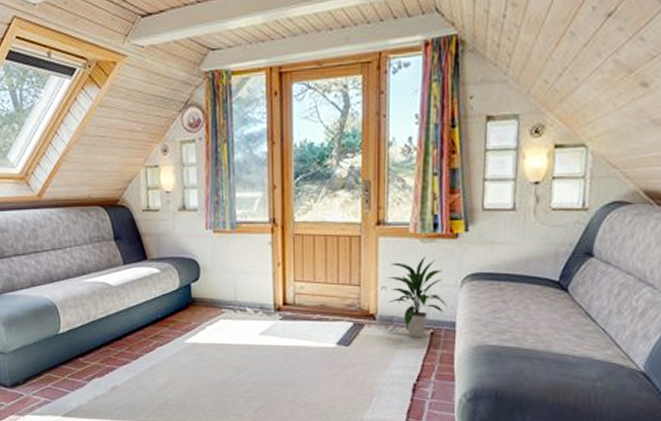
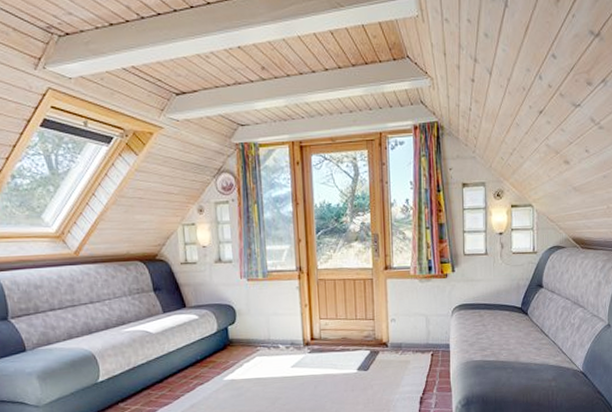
indoor plant: present [386,256,447,337] -> none [394,293,443,359]

